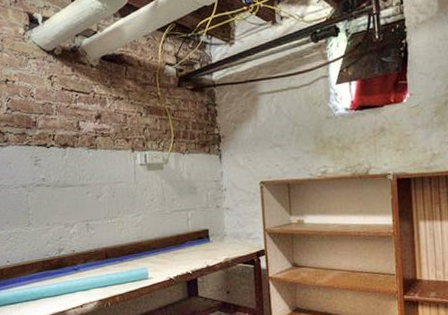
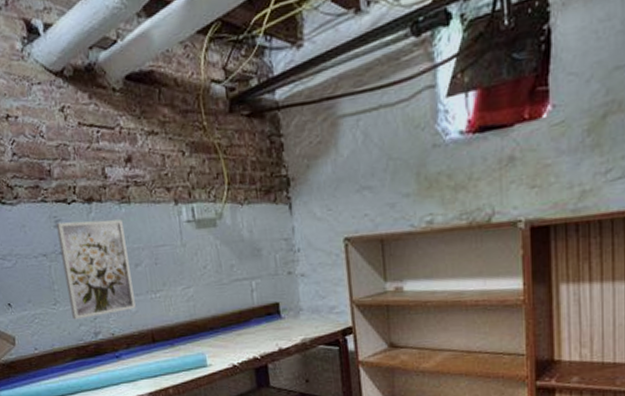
wall art: none [36,161,94,239] -> present [56,219,136,320]

